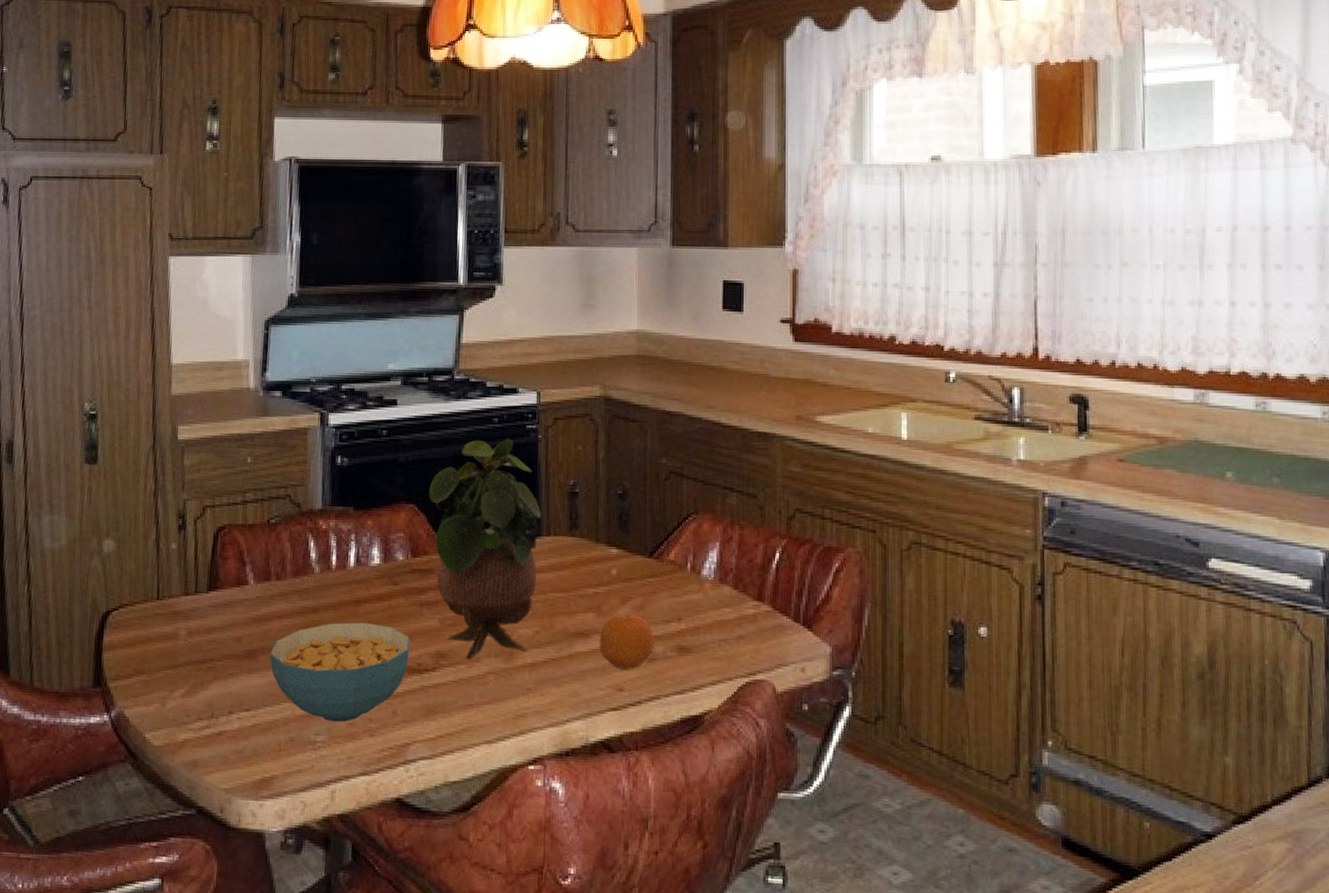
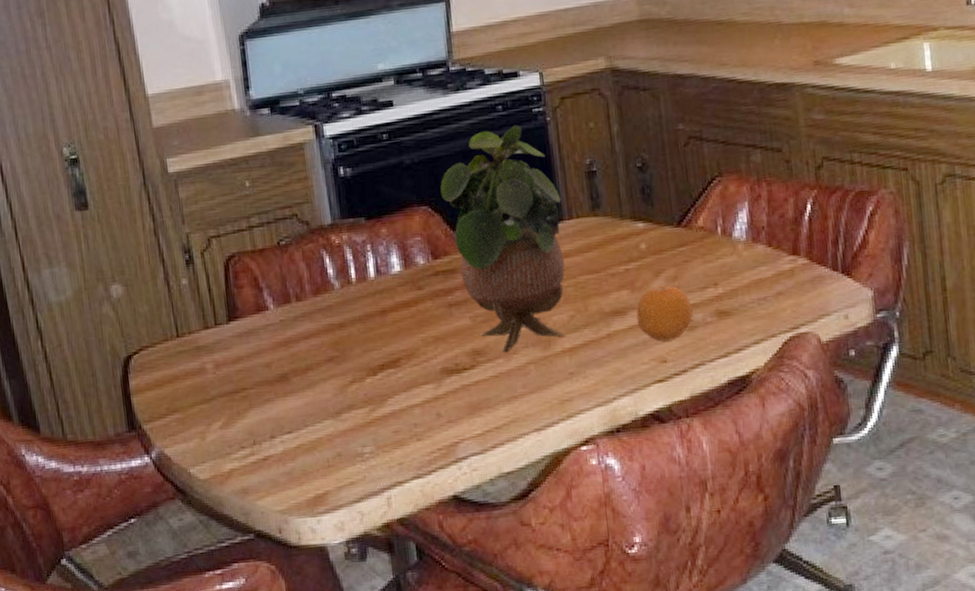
cereal bowl: present [269,622,411,722] -> none [302,330,445,432]

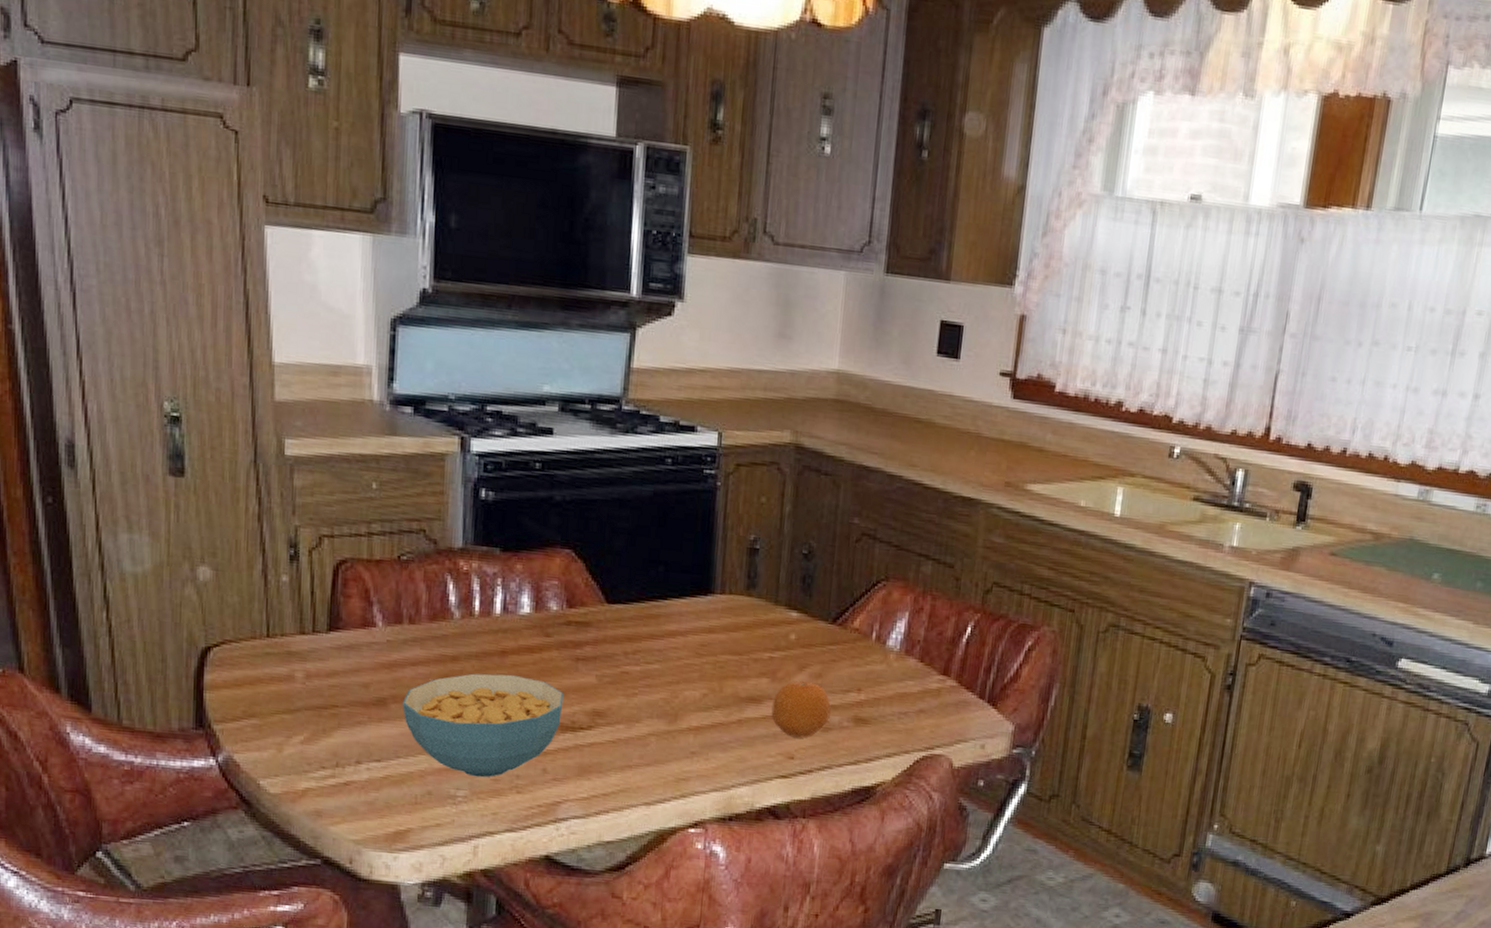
cereal bowl: none [302,330,445,432] -> present [402,673,564,778]
potted plant: present [440,124,566,353] -> none [588,482,716,720]

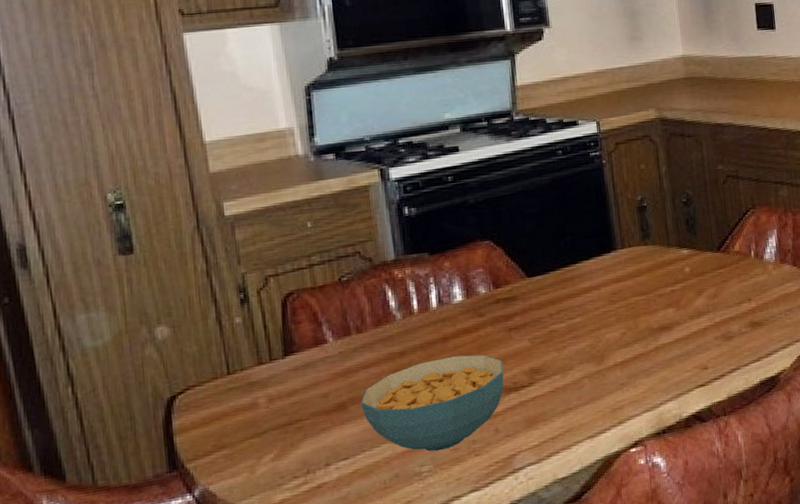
fruit: present [771,680,831,738] -> none [681,302,730,351]

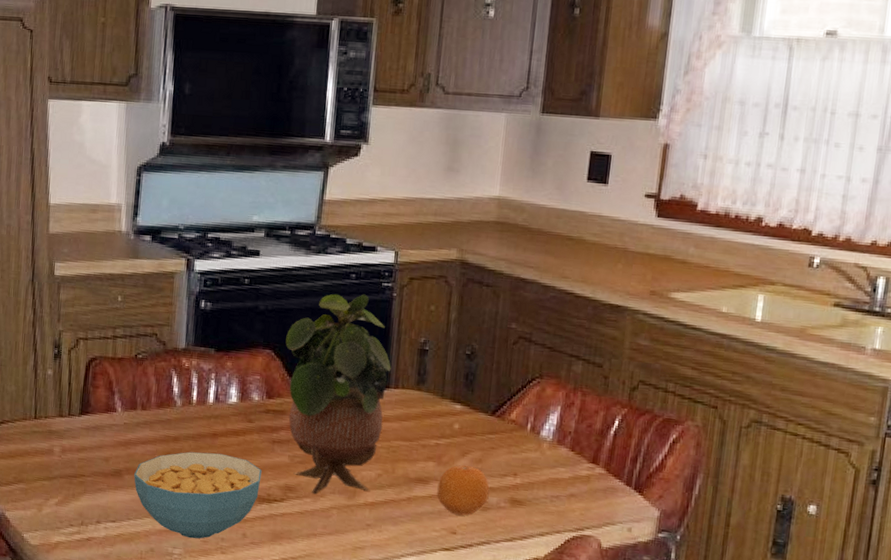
potted plant: none [502,167,618,370] -> present [285,293,391,495]
fruit: none [681,302,730,351] -> present [436,464,490,516]

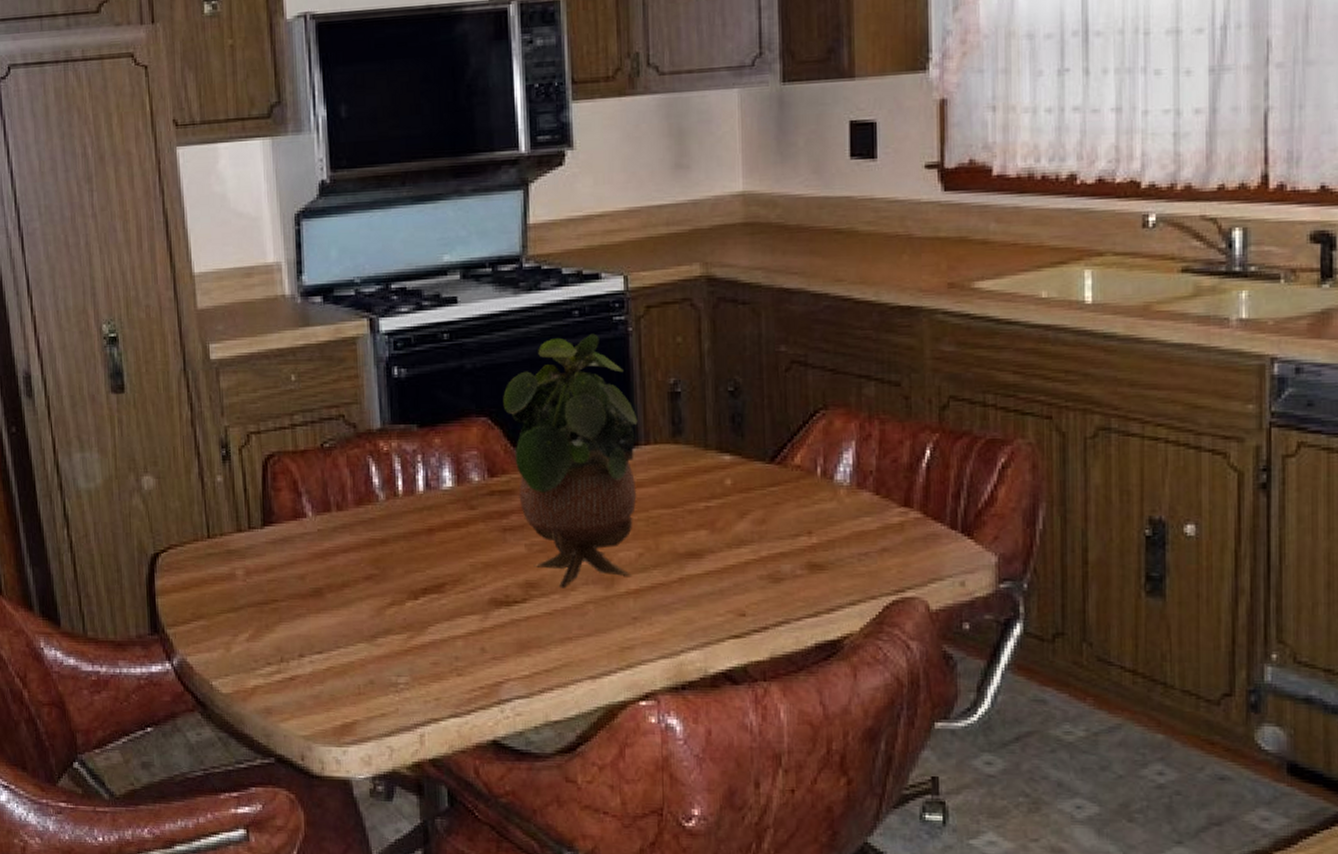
cereal bowl: present [133,451,262,539] -> none [337,552,495,662]
fruit: present [436,464,490,516] -> none [714,528,780,592]

